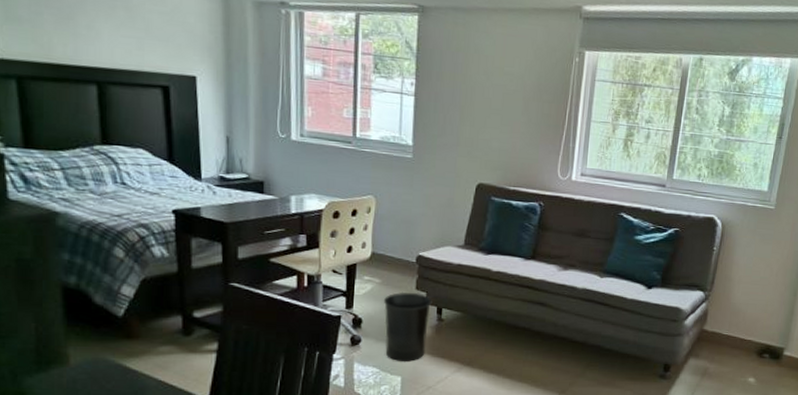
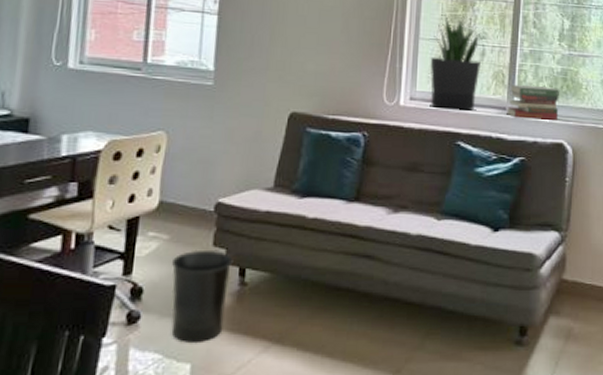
planter: none [598,98,648,188] -> present [430,13,482,112]
books: none [665,165,716,199] -> present [507,85,560,121]

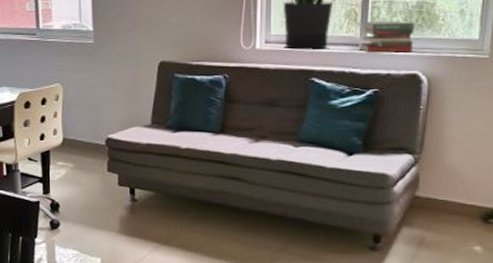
waste bin: present [171,249,233,344] -> none [77,174,125,244]

